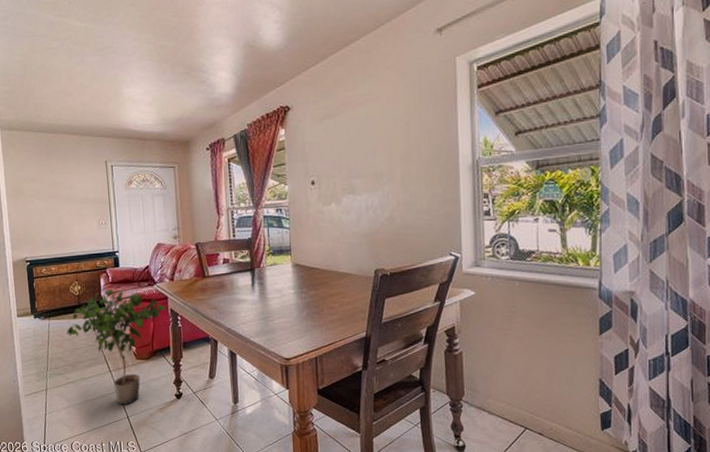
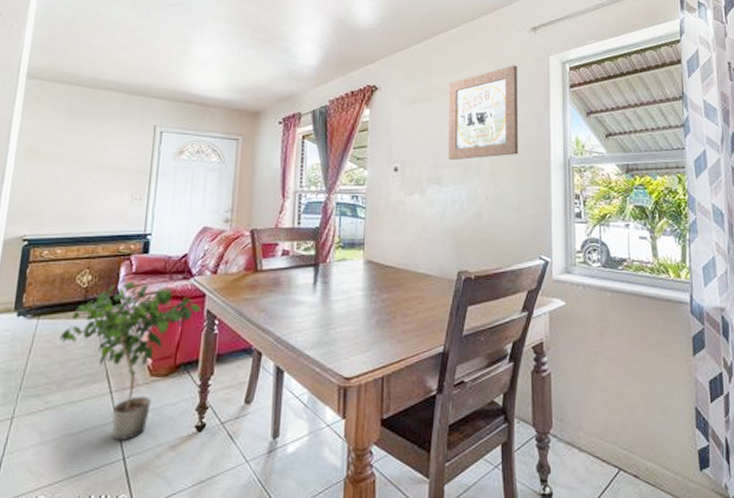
wall art: none [357,70,427,171] -> present [448,65,518,161]

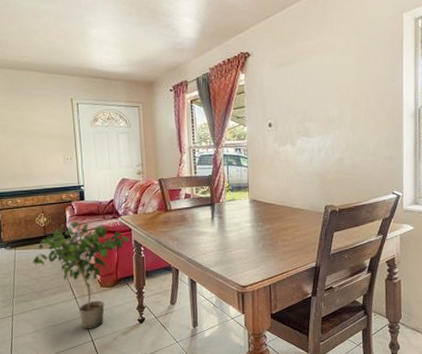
wall art: present [448,65,518,161] -> none [312,24,374,115]

